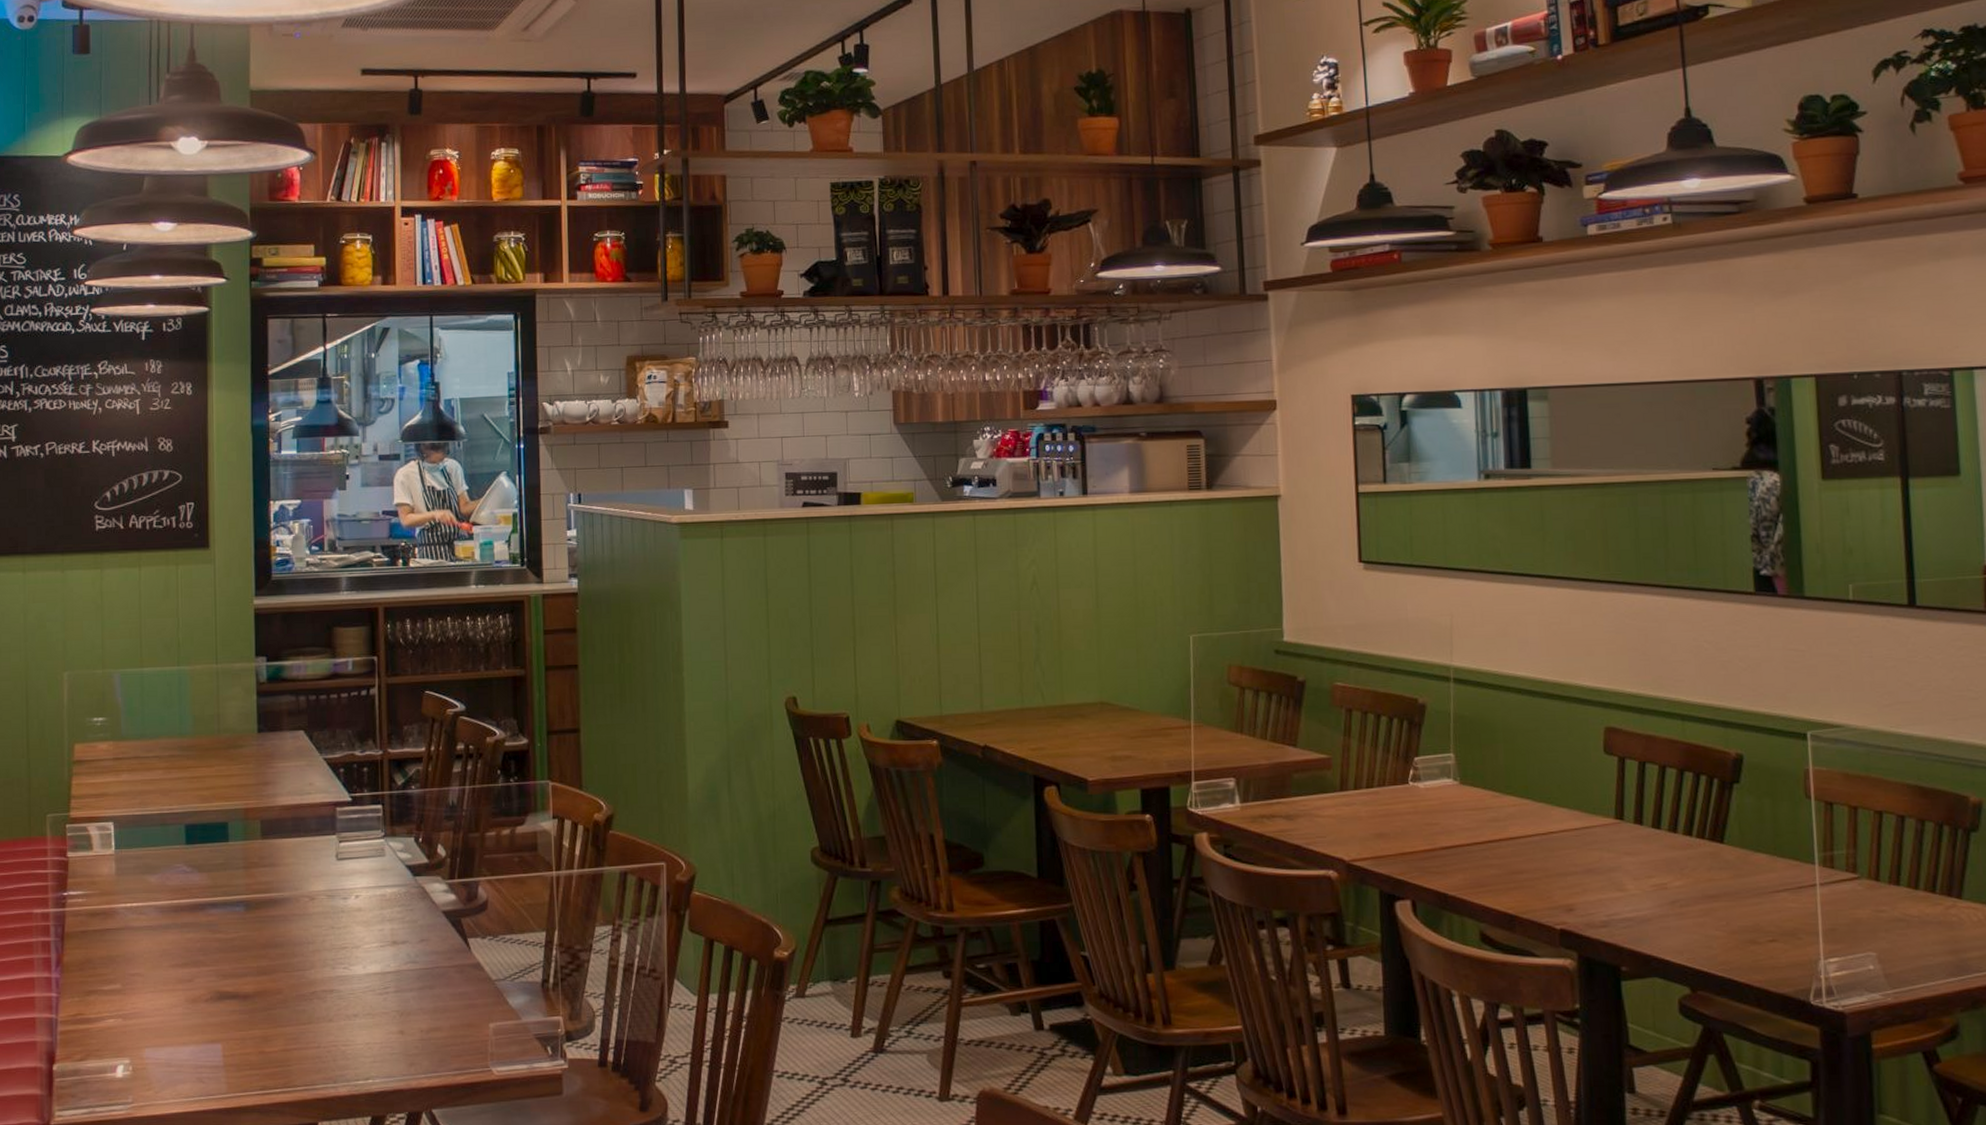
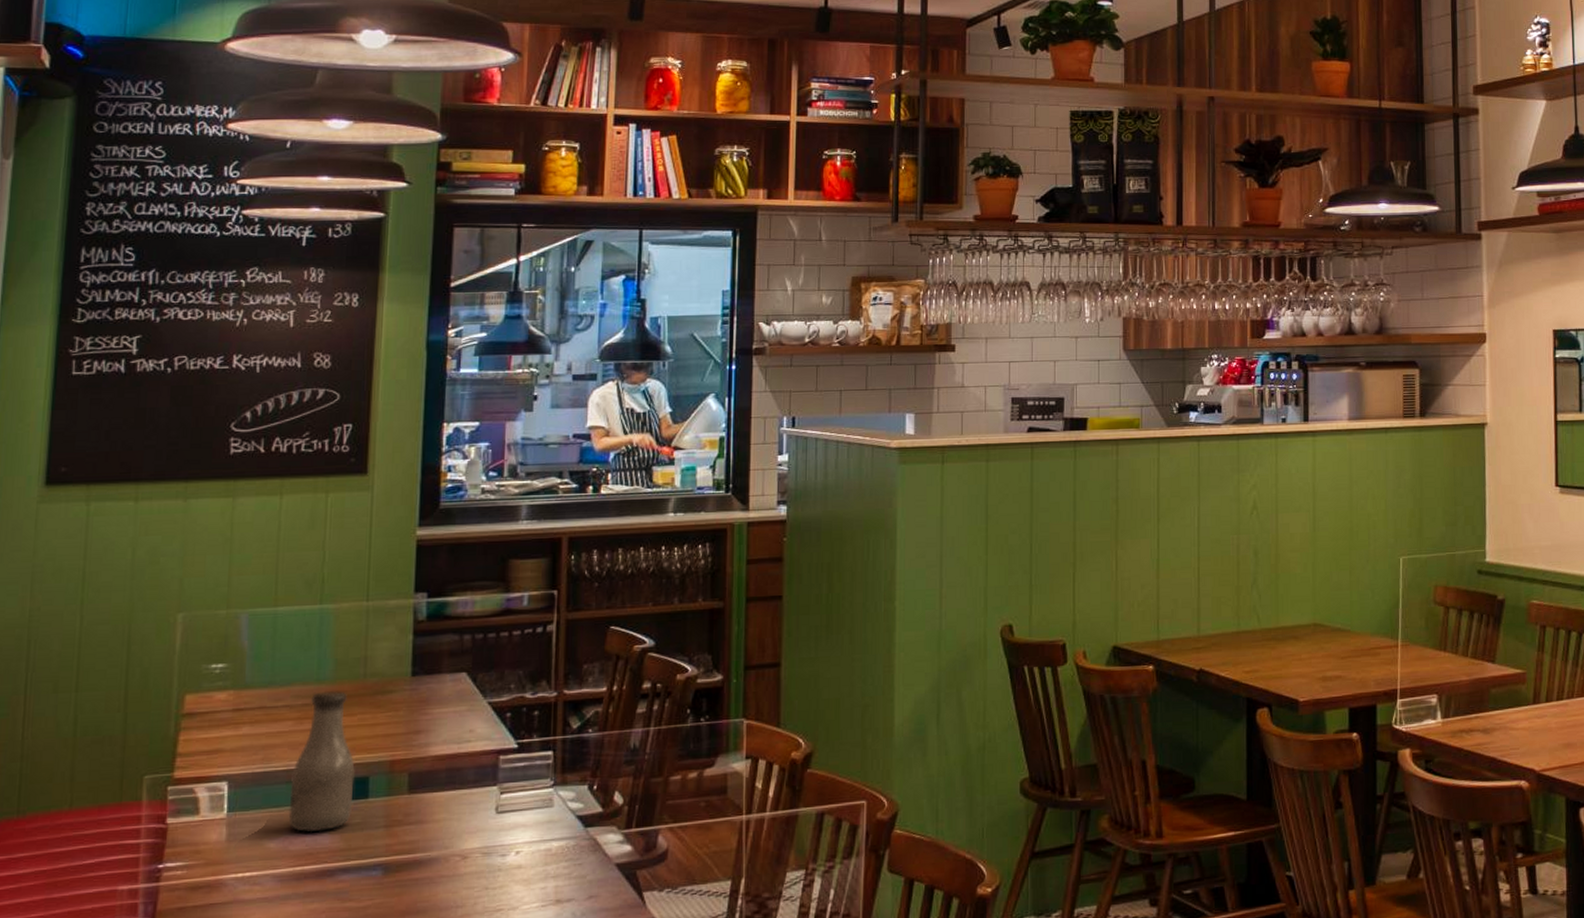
bottle: none [164,744,217,870] -> present [288,691,355,833]

